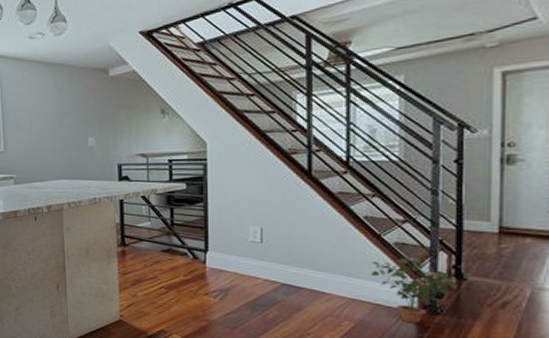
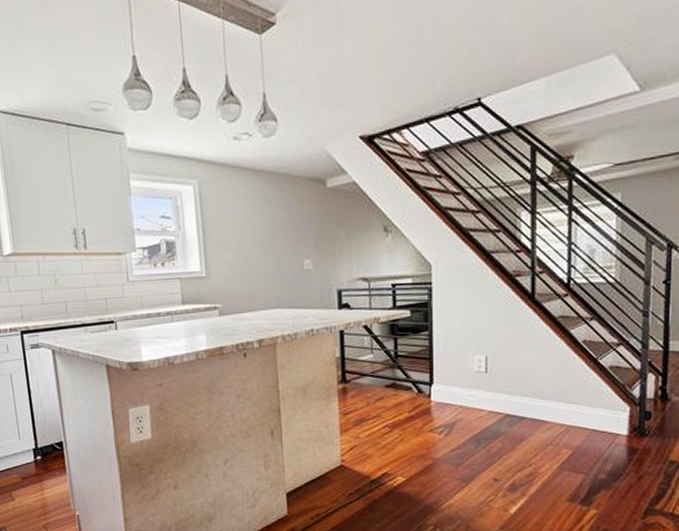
potted plant: present [371,256,459,323] -> none [588,379,665,446]

